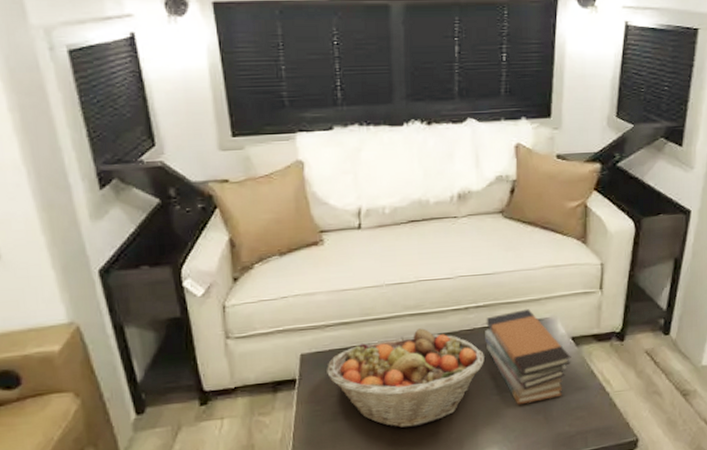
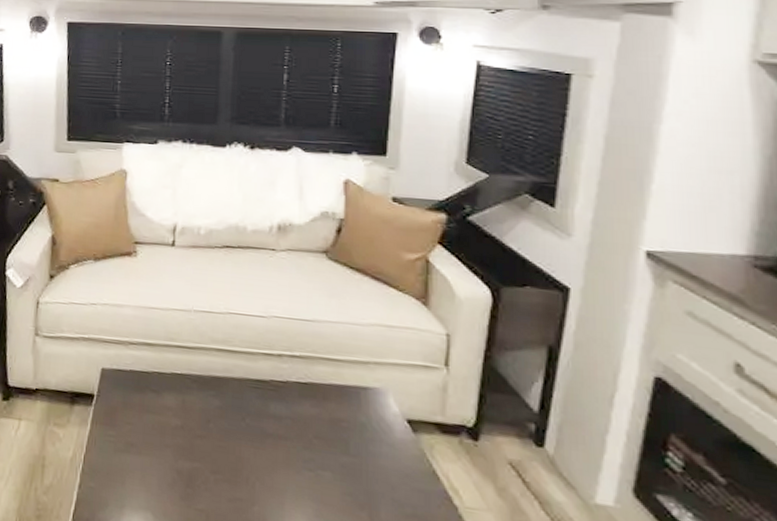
fruit basket: present [327,328,484,429] -> none [125,367,298,486]
book stack: present [485,309,571,405] -> none [299,370,406,494]

